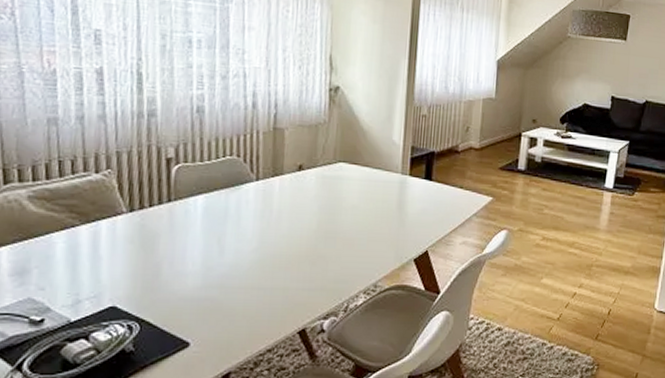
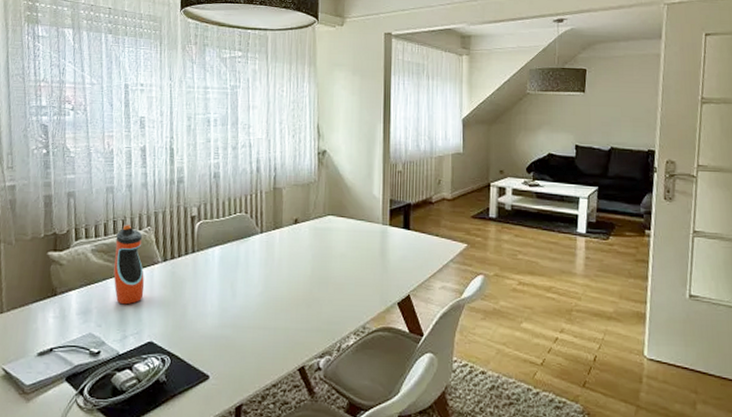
water bottle: none [60,166,104,264] -> present [113,225,145,305]

